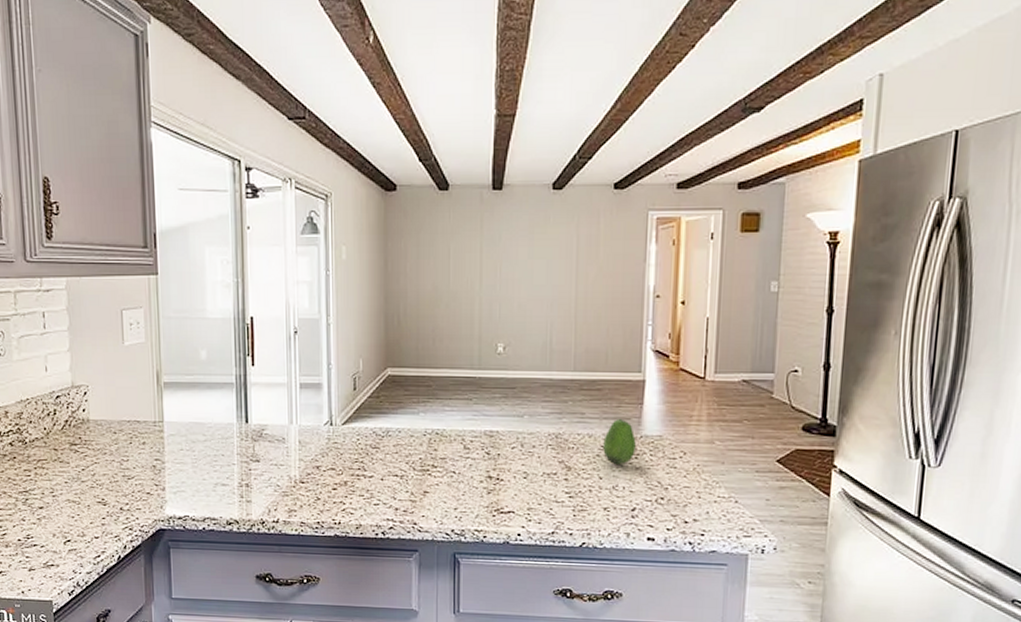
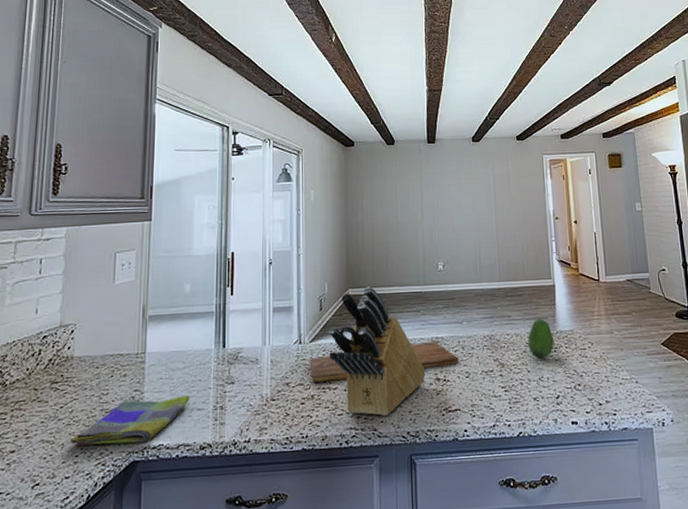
dish towel: none [95,469,214,512] -> present [69,396,190,446]
cutting board: none [342,435,516,469] -> present [310,342,459,382]
knife block: none [364,367,475,511] -> present [329,286,426,417]

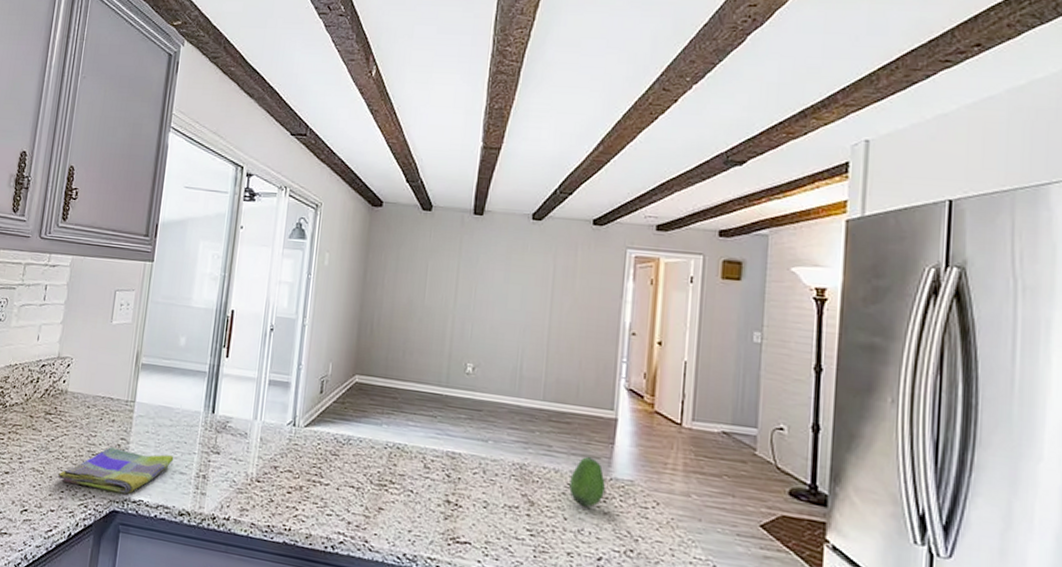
cutting board: present [310,342,459,382] -> none [302,444,477,489]
knife block: present [329,286,426,417] -> none [324,376,434,530]

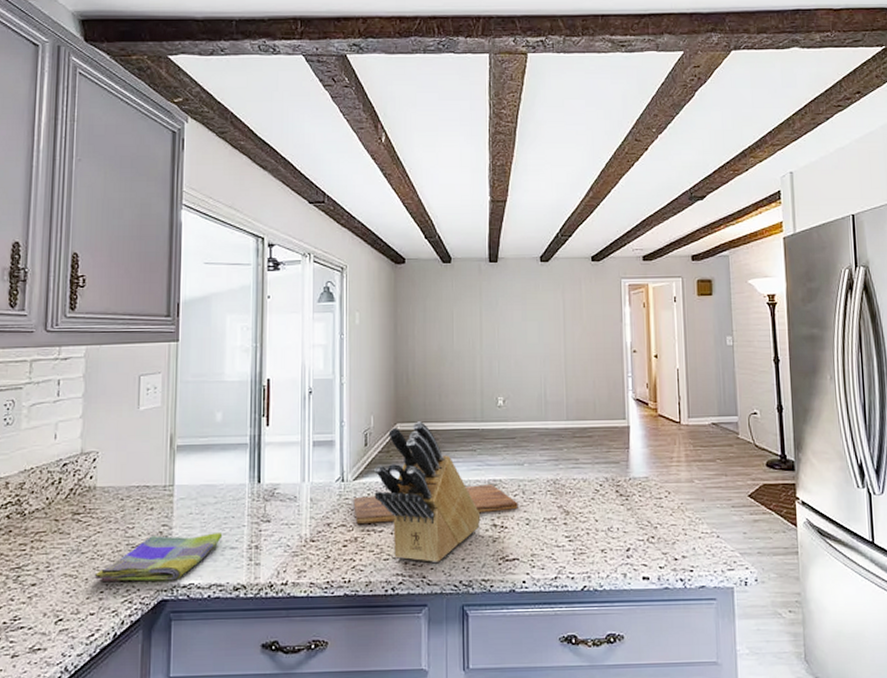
cutting board: none [302,444,477,489] -> present [353,485,518,524]
knife block: none [324,376,434,530] -> present [374,421,481,564]
fruit: present [569,456,605,508] -> none [597,462,626,507]

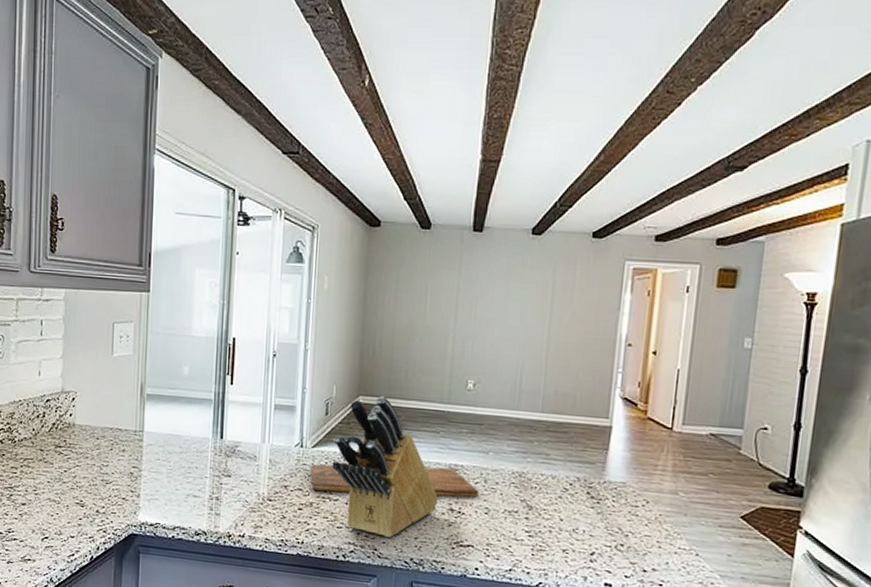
dish towel: present [94,533,223,582] -> none [74,475,187,518]

